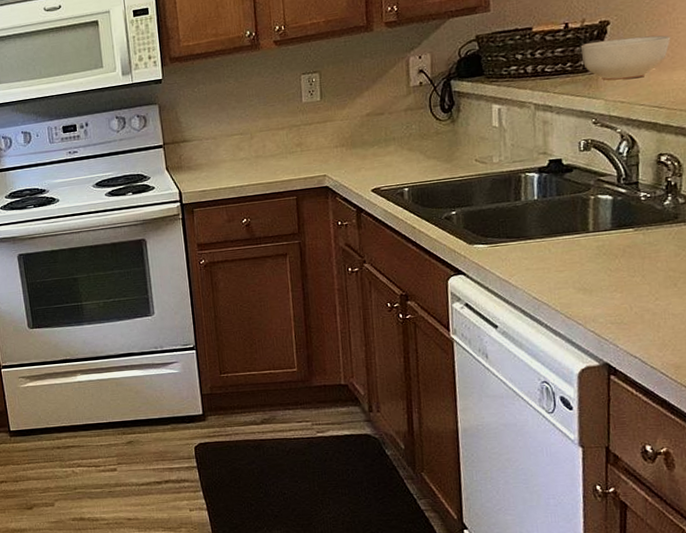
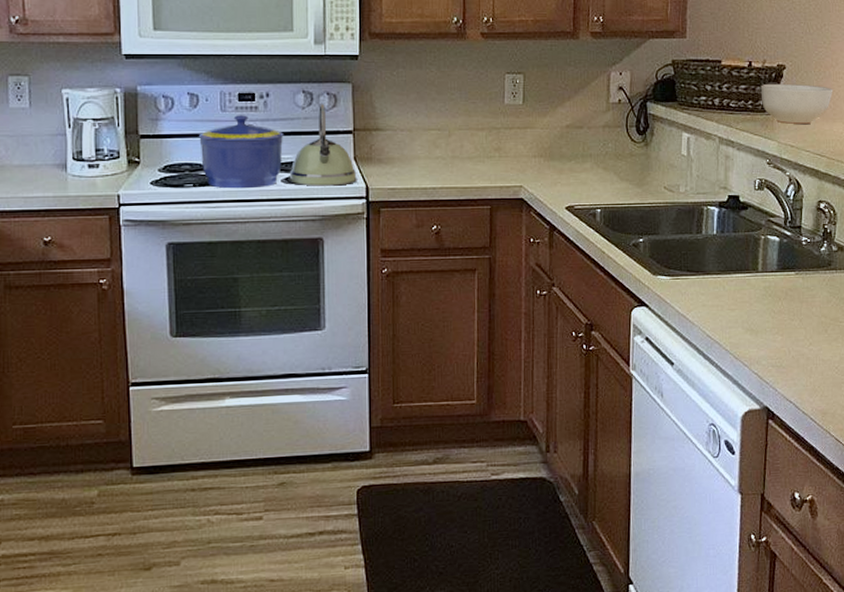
cooking pot: none [33,144,105,207] -> present [198,115,284,189]
kettle: none [110,125,171,197] -> present [288,104,357,186]

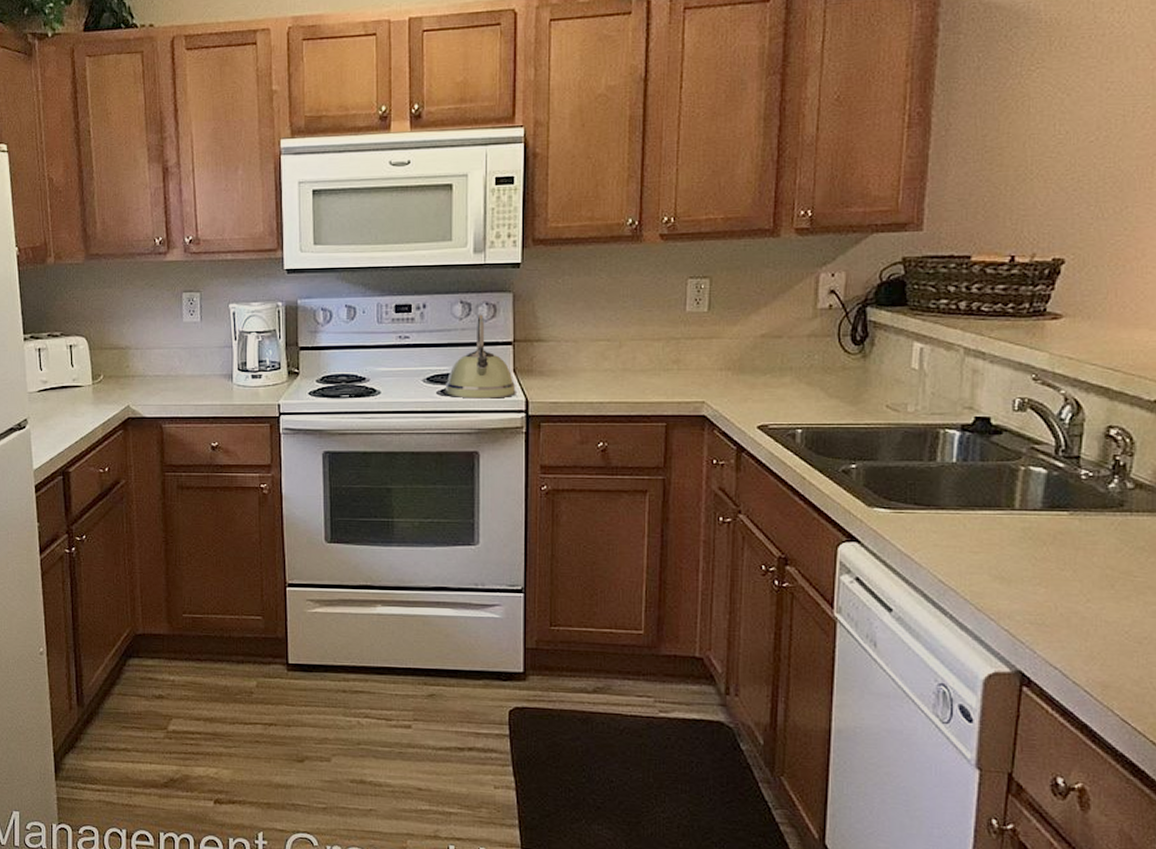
cooking pot: present [198,115,284,189] -> none [355,326,440,400]
bowl: present [760,83,833,125] -> none [1026,281,1137,332]

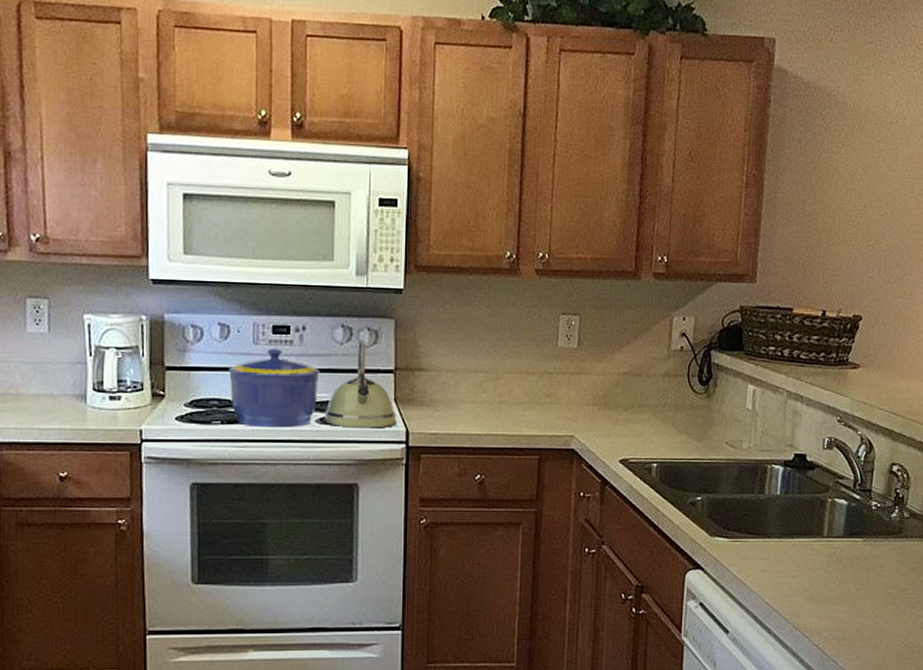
cooking pot: none [355,326,440,400] -> present [228,349,320,428]

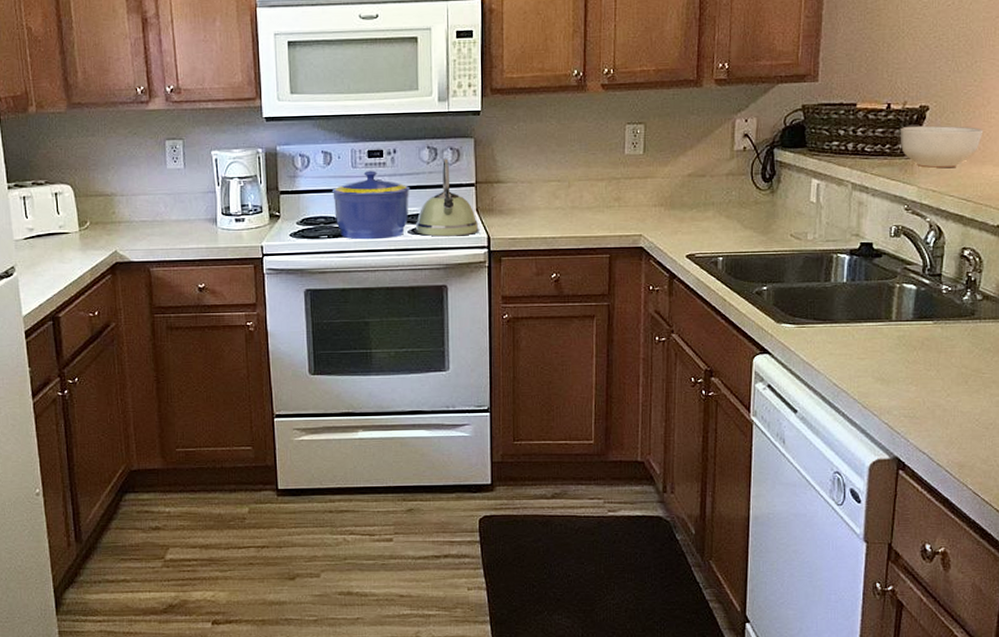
bowl: none [834,335,913,381] -> present [900,125,984,169]

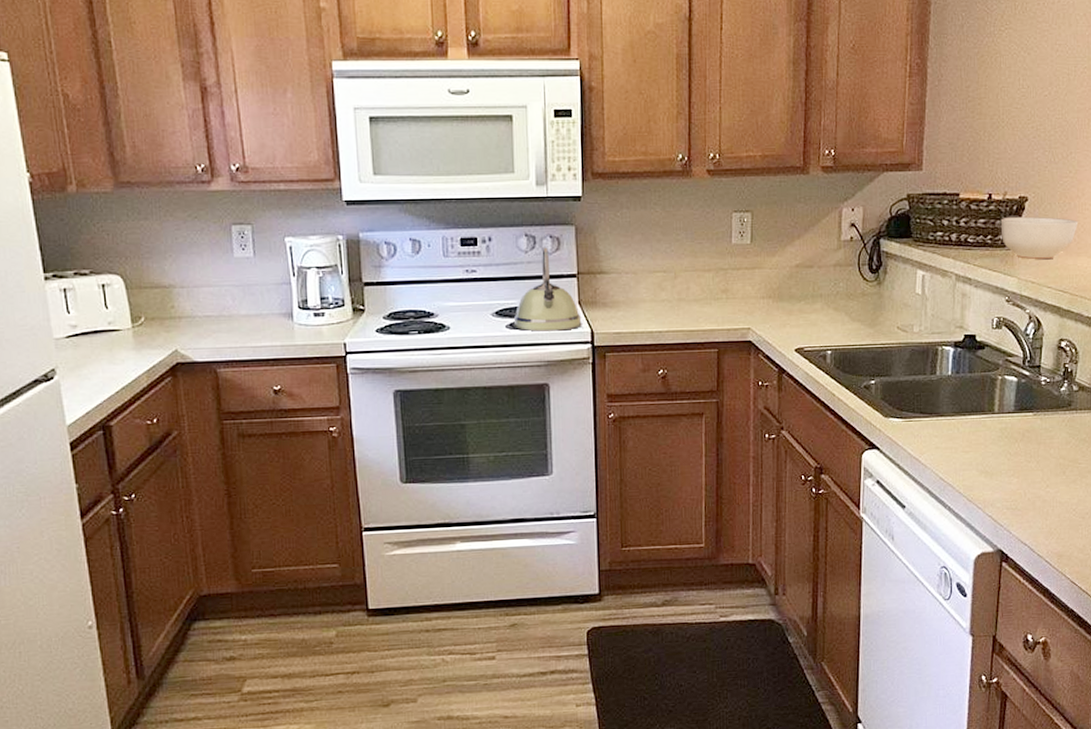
cooking pot: present [331,171,410,240] -> none [421,260,508,336]

